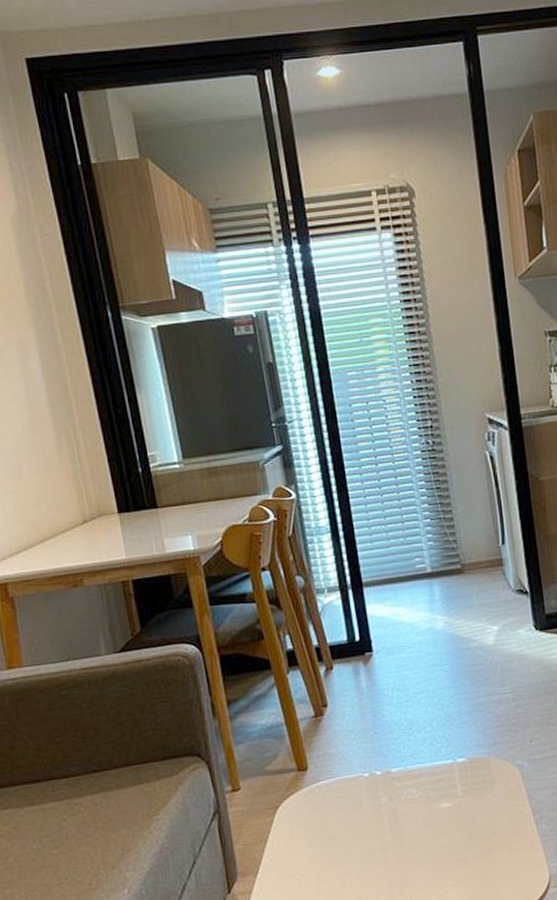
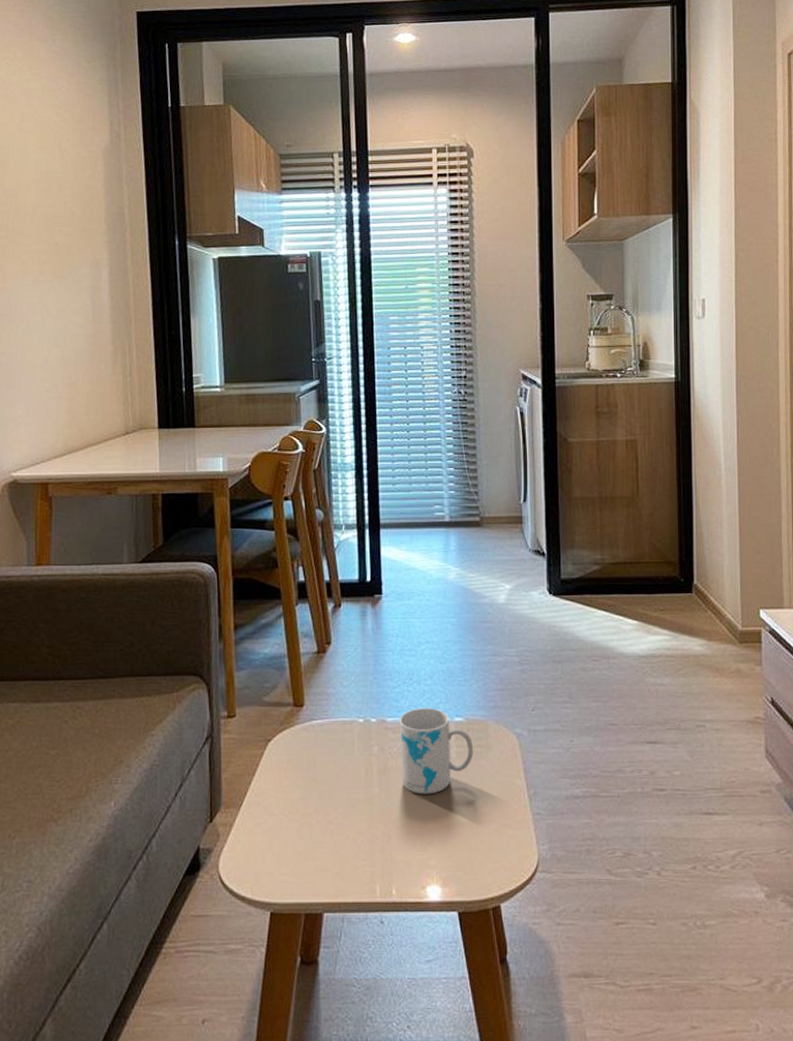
mug: none [403,753,479,835] -> present [399,708,474,794]

